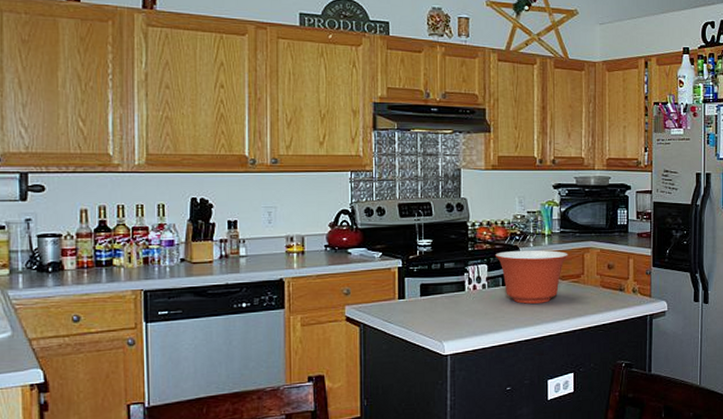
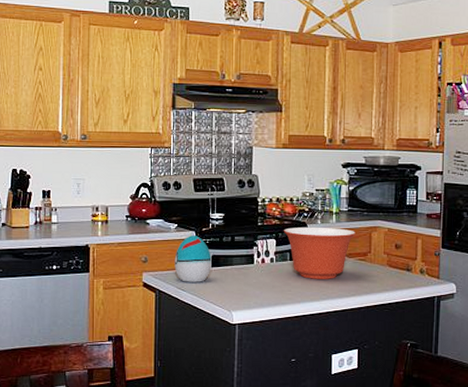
decorative egg: none [380,264,420,314] -> present [174,235,212,282]

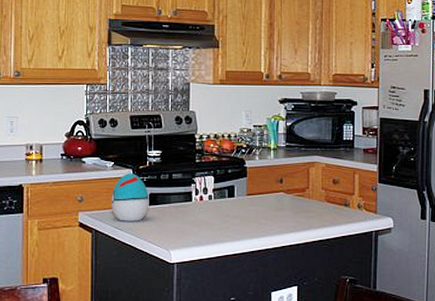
mixing bowl: present [284,226,356,279] -> none [222,163,293,216]

